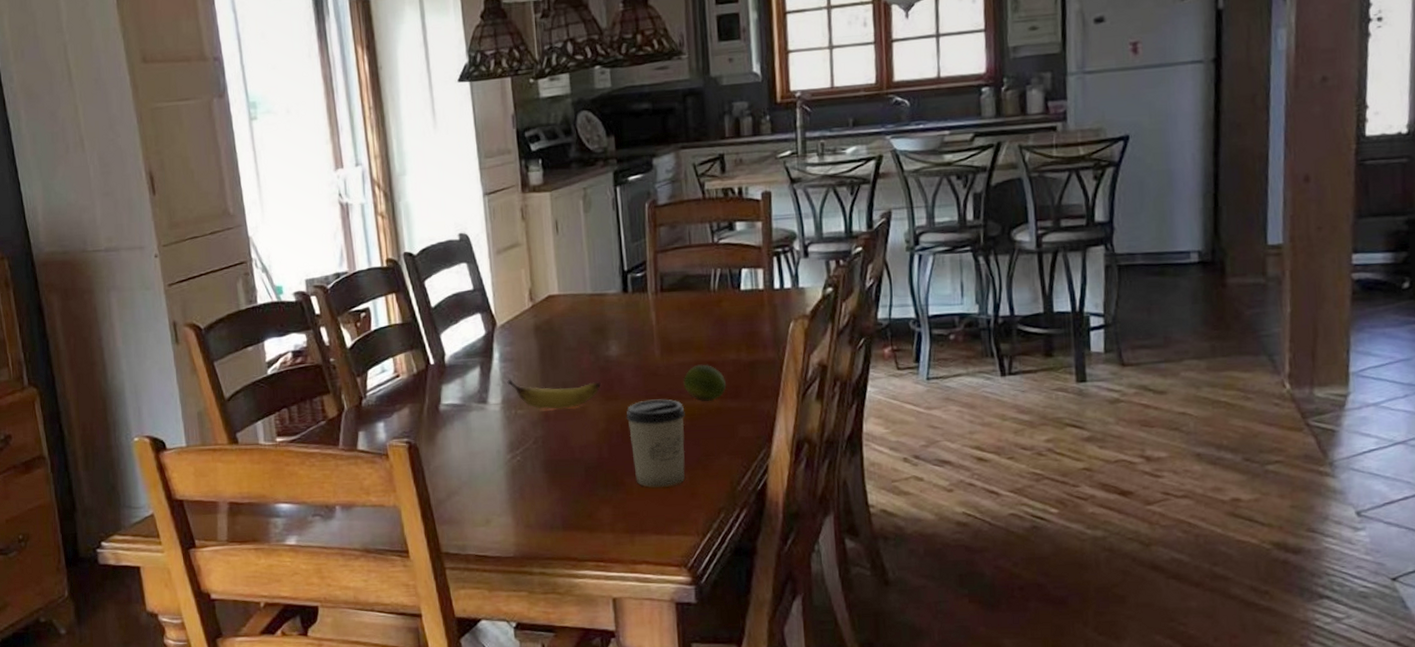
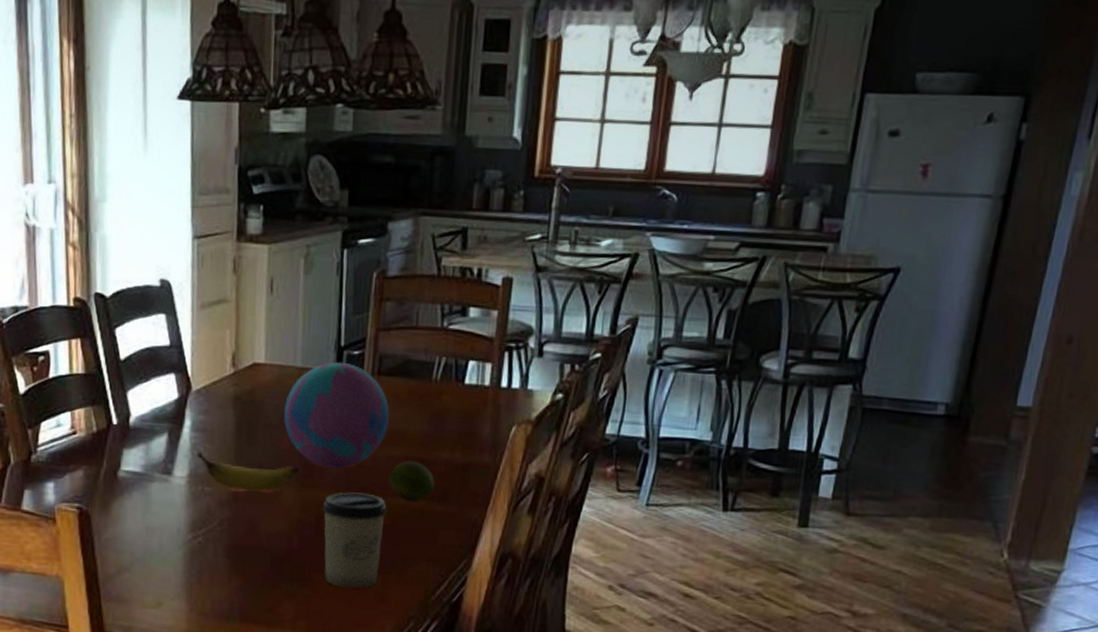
decorative ball: none [581,284,677,380] -> present [284,362,389,469]

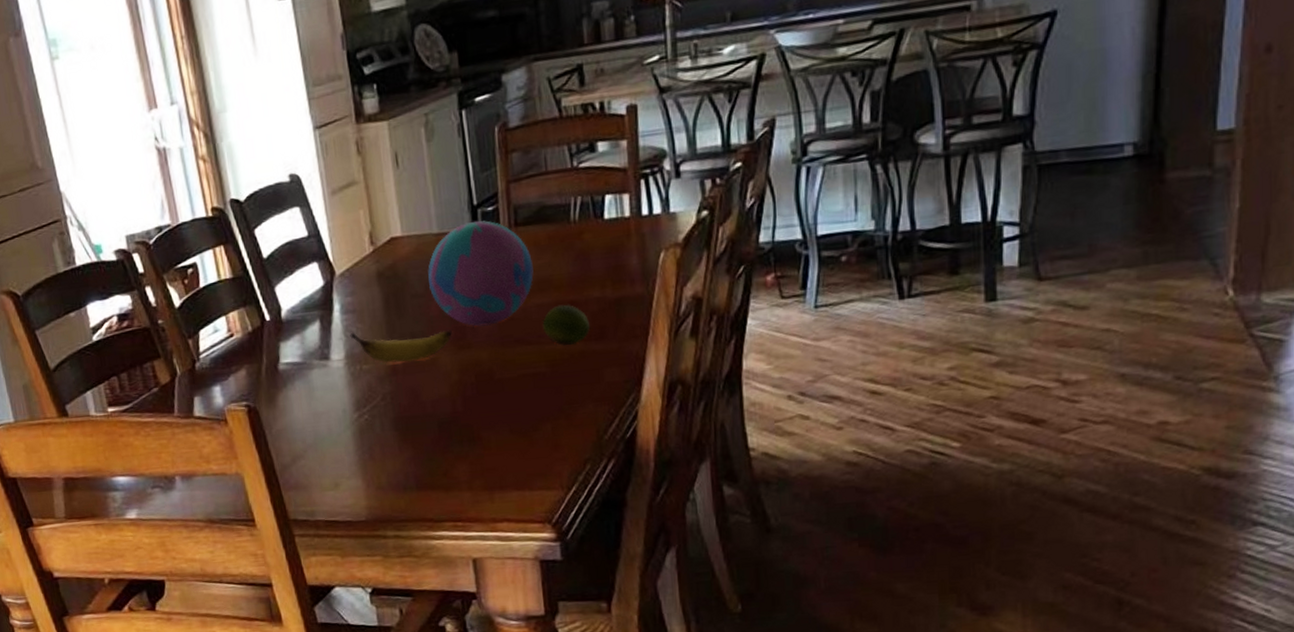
cup: present [322,492,387,588] -> none [480,345,547,441]

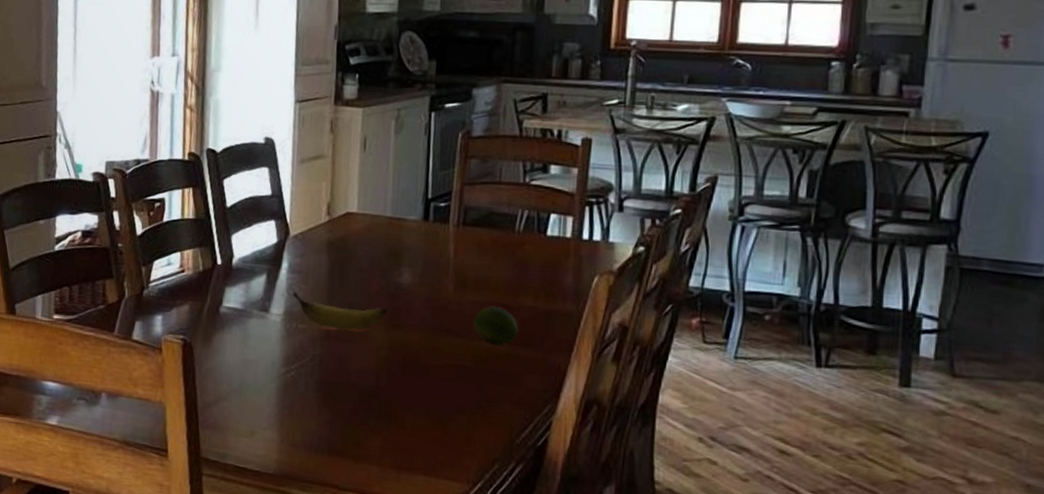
decorative ball: present [428,220,534,327] -> none [374,212,474,312]

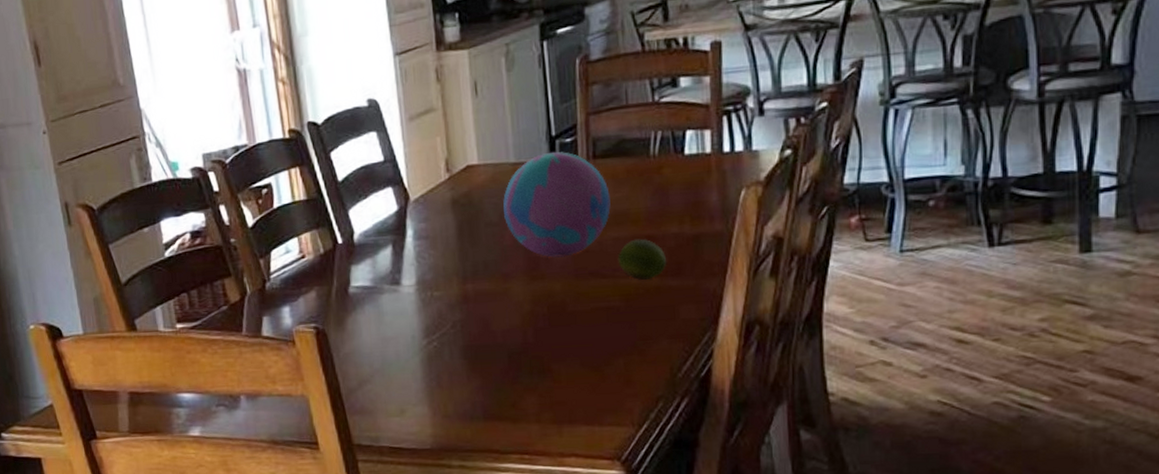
banana: present [292,291,388,331] -> none [422,258,525,292]
decorative ball: none [374,212,474,312] -> present [503,151,611,258]

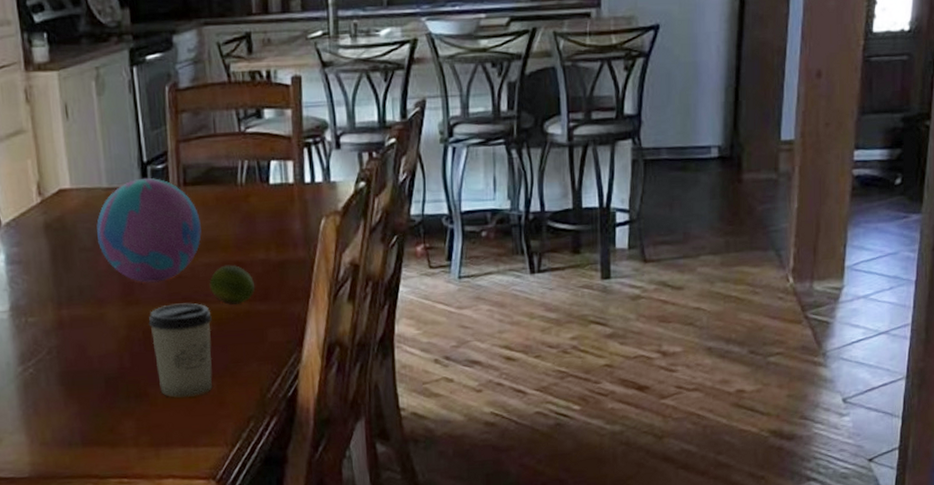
cup: none [553,278,620,375] -> present [148,303,212,398]

